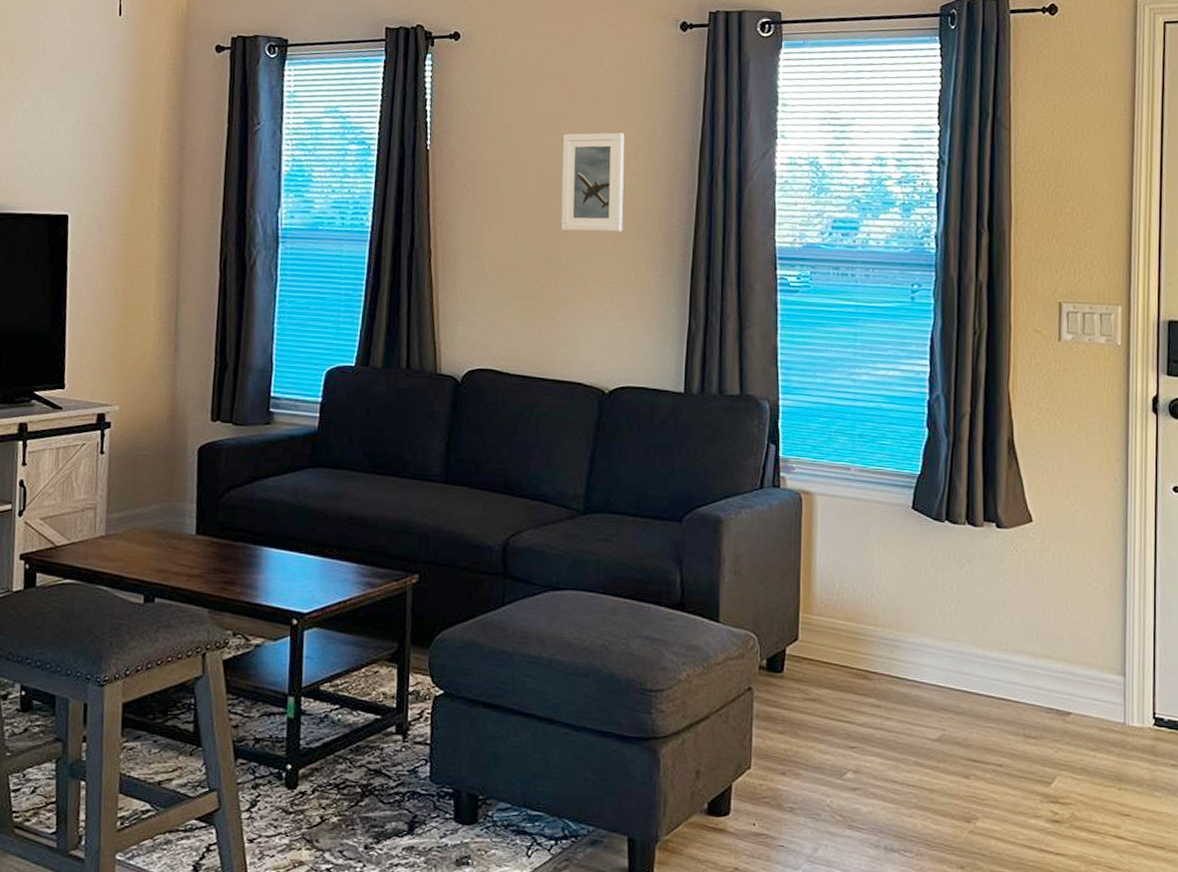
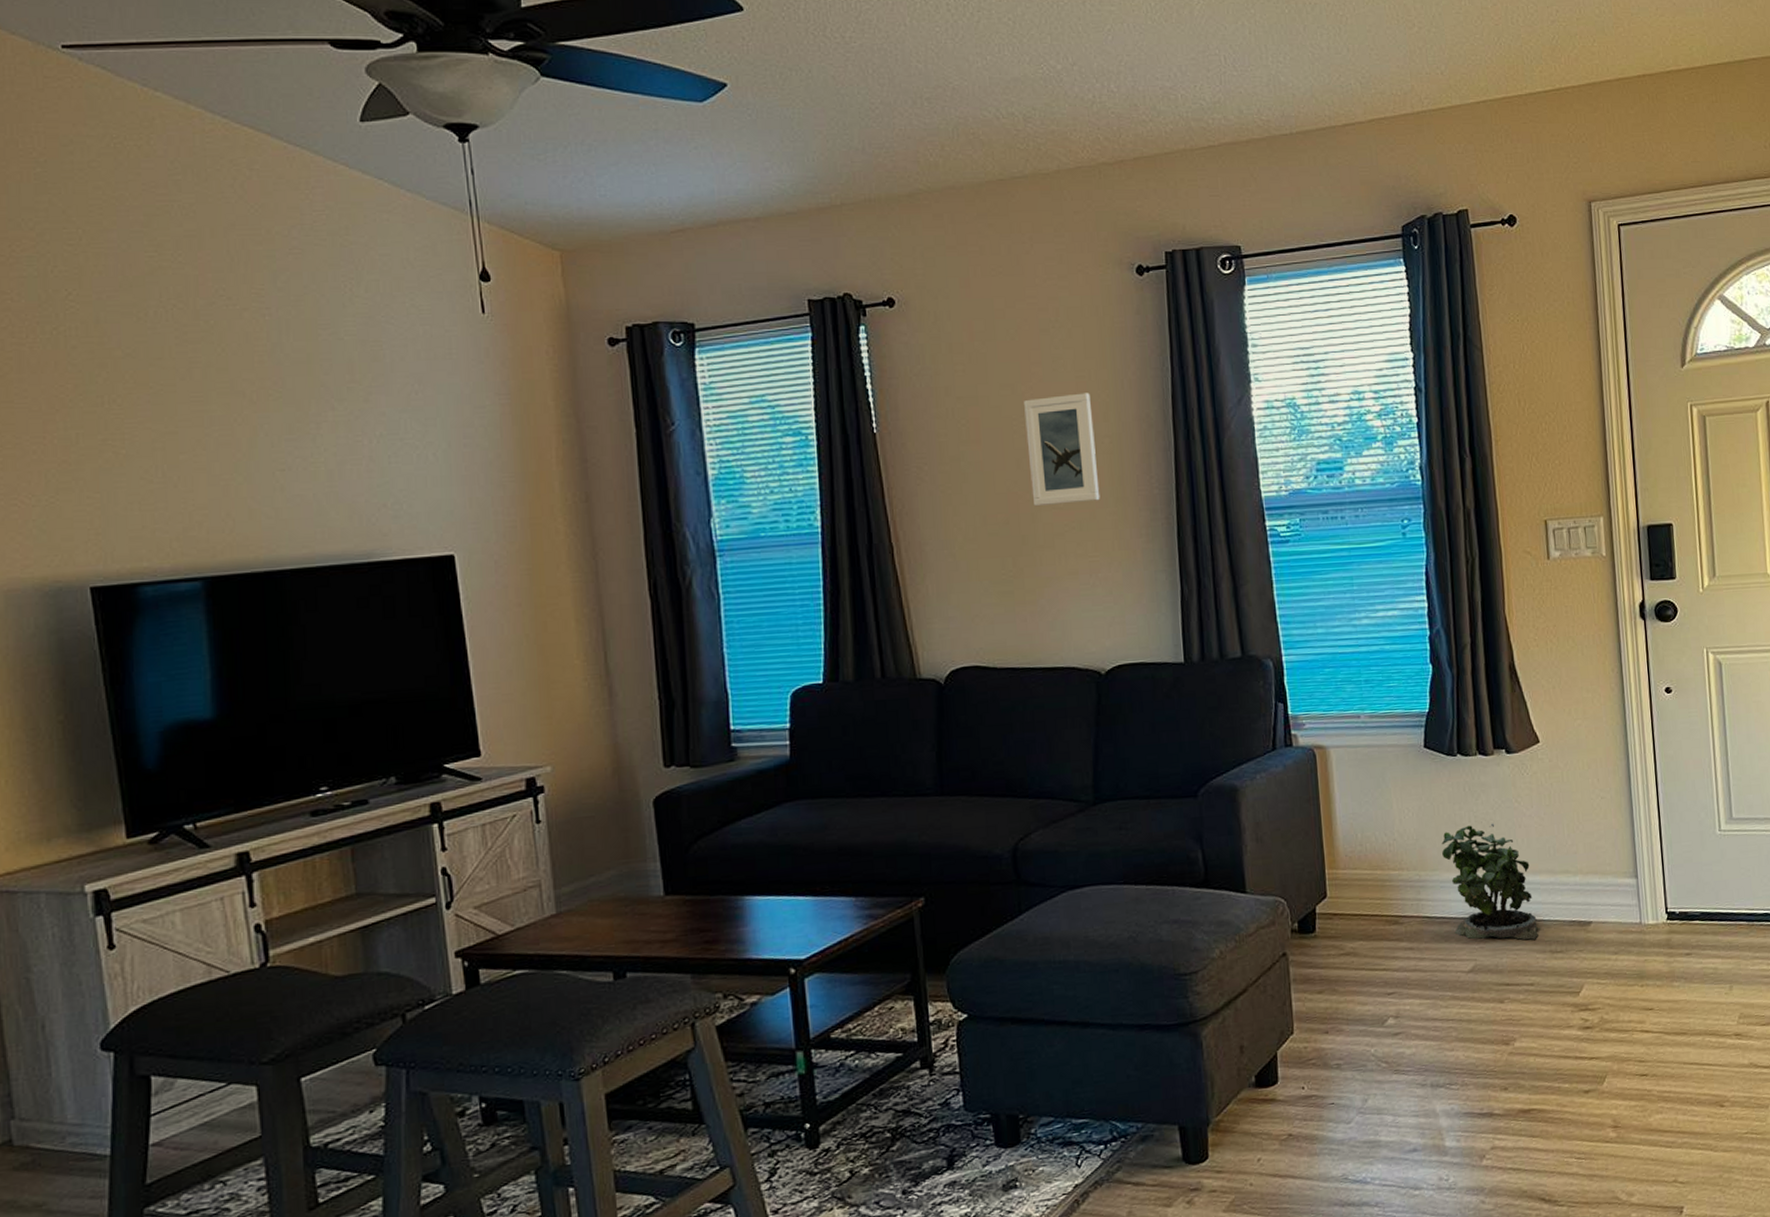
potted plant: none [920,593,1015,720] -> present [1441,823,1540,940]

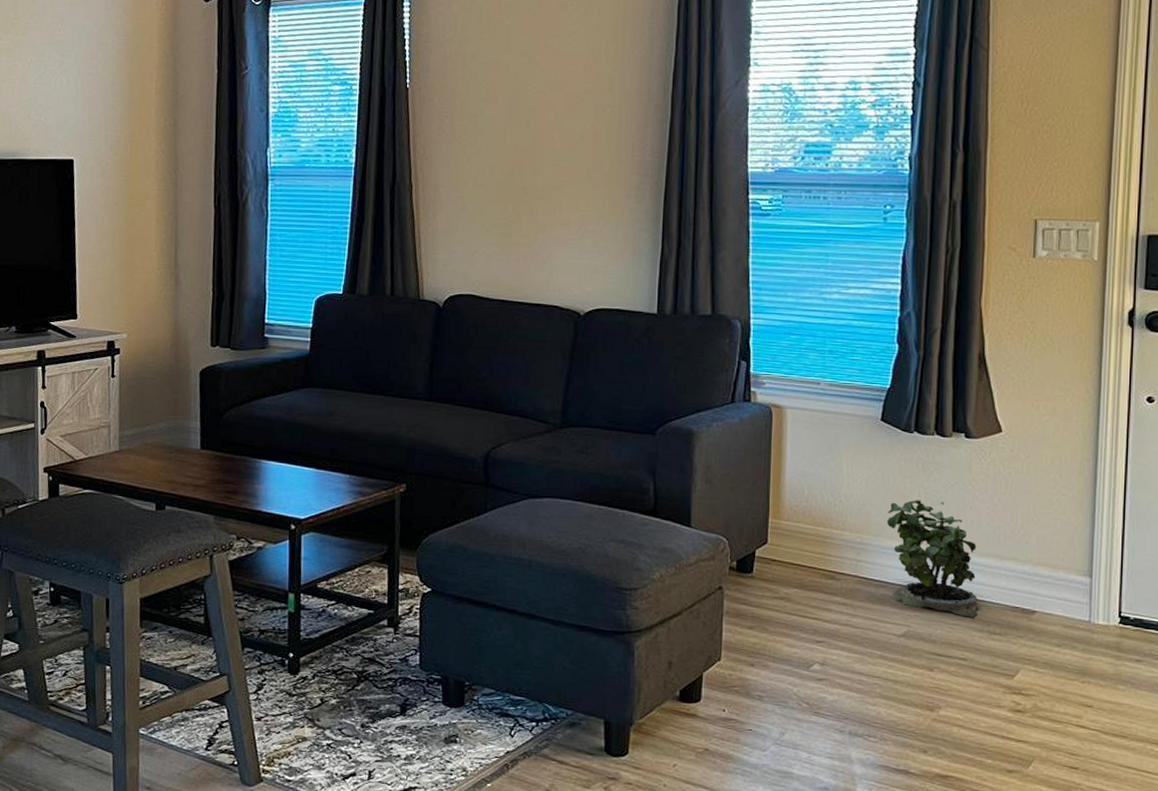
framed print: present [1024,393,1100,507] -> none [536,65,598,163]

